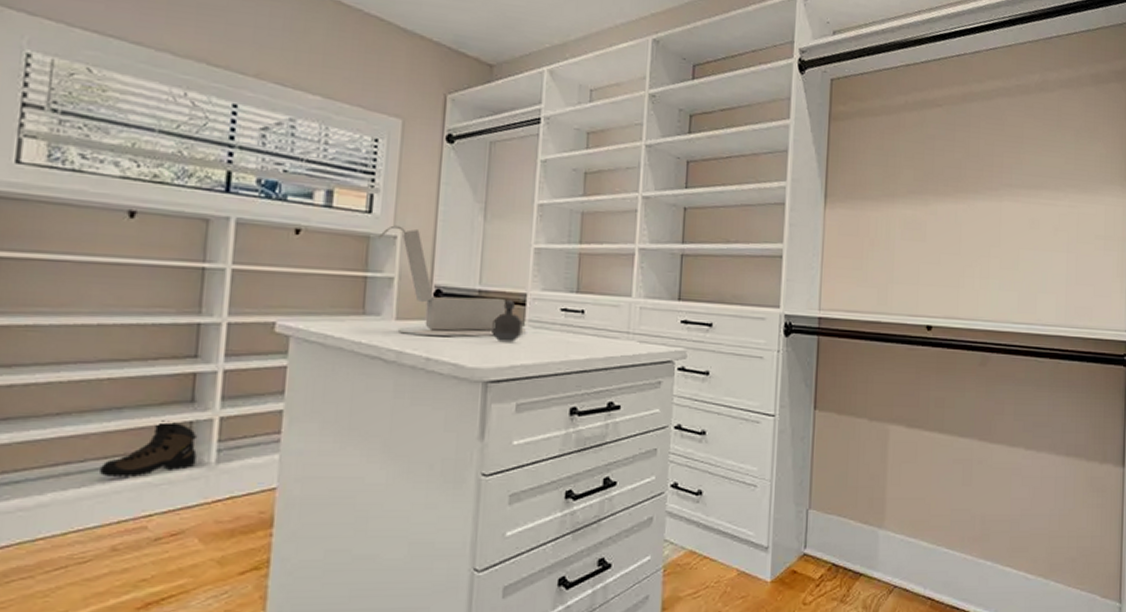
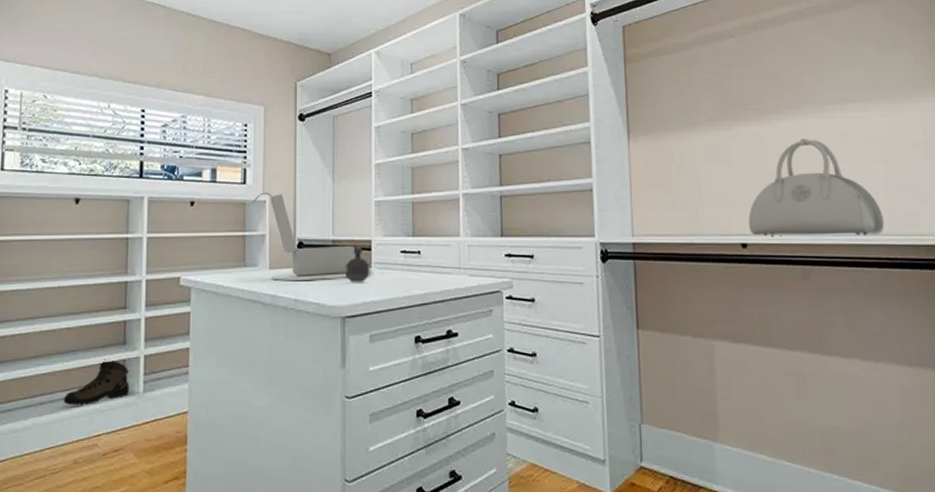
handbag: none [936,221,1060,326] -> present [748,138,884,236]

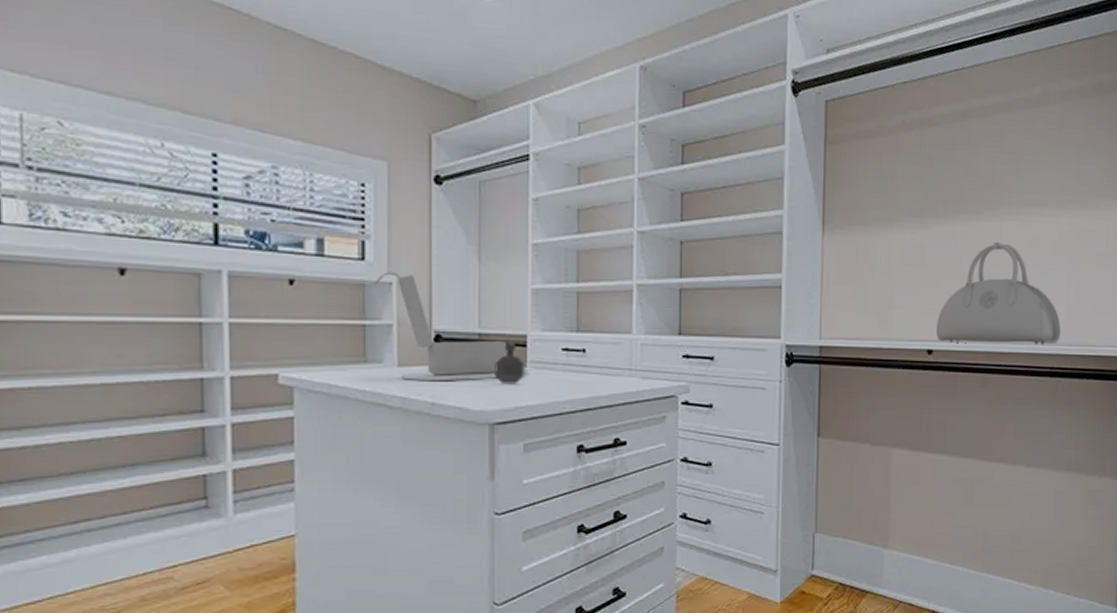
hiking boot: present [63,359,130,406] -> none [119,475,214,533]

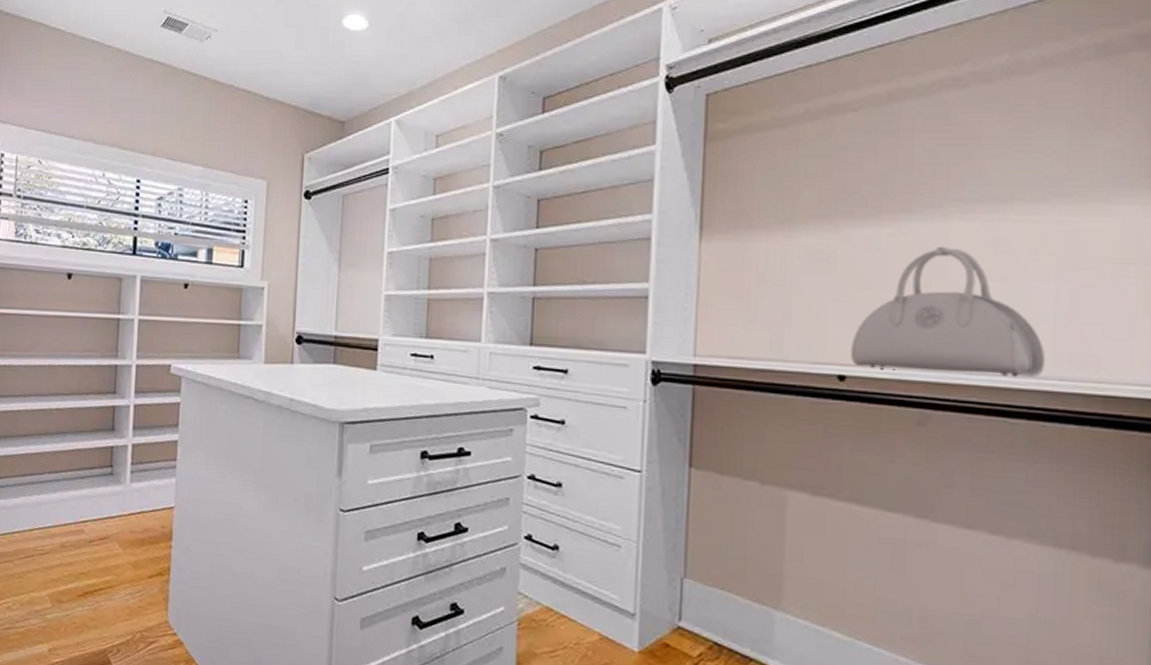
jewelry box: present [372,271,528,380] -> none [248,277,378,380]
perfume bottle: present [495,342,525,385] -> none [347,345,375,387]

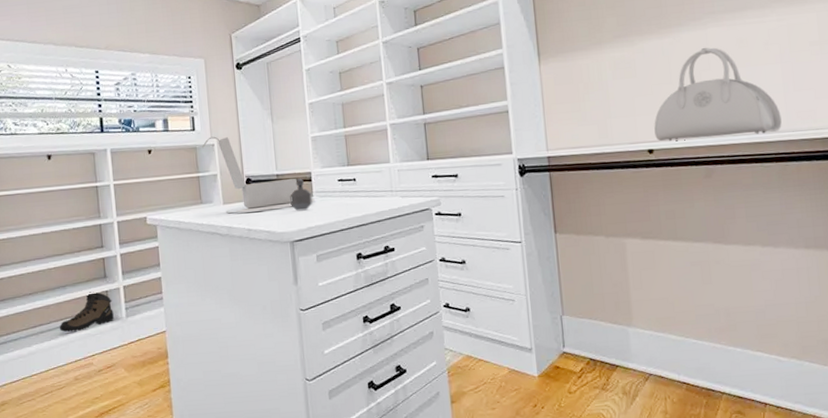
hiking boot: none [51,444,117,490] -> present [59,291,114,333]
jewelry box: none [248,277,378,380] -> present [201,136,315,214]
perfume bottle: none [347,345,375,387] -> present [290,178,313,211]

